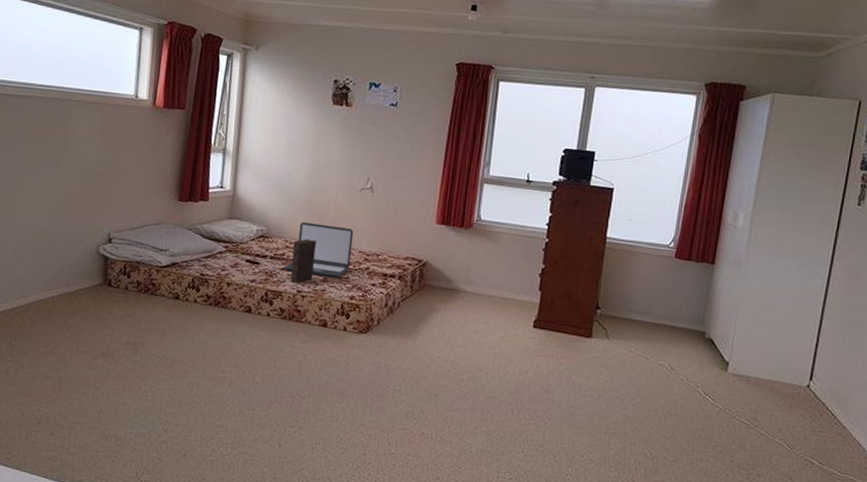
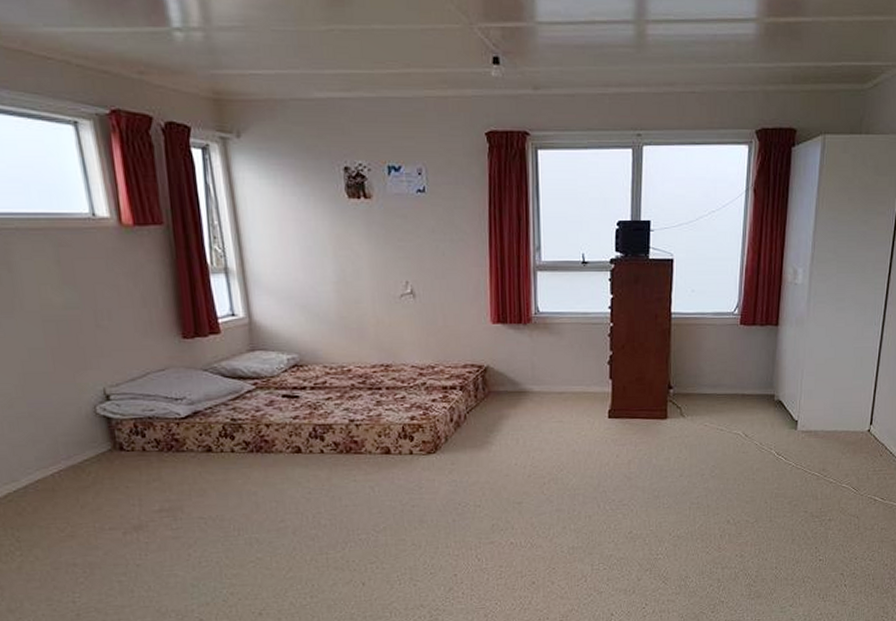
laptop: present [284,222,354,278] -> none [329,341,404,400]
book: present [290,239,317,283] -> none [334,361,365,412]

